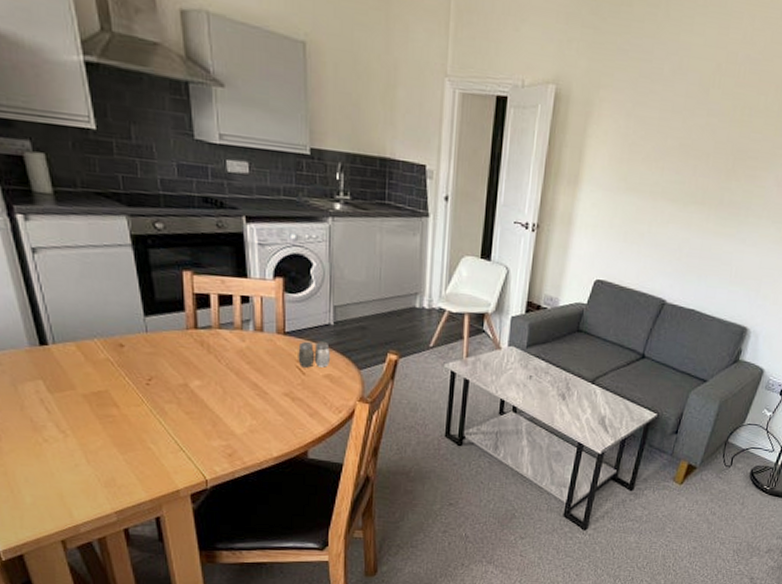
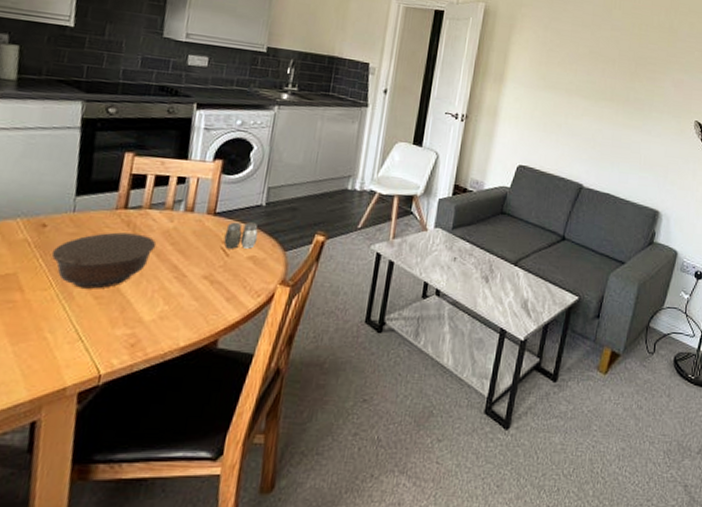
bowl: none [135,352,233,405] -> present [51,232,157,289]

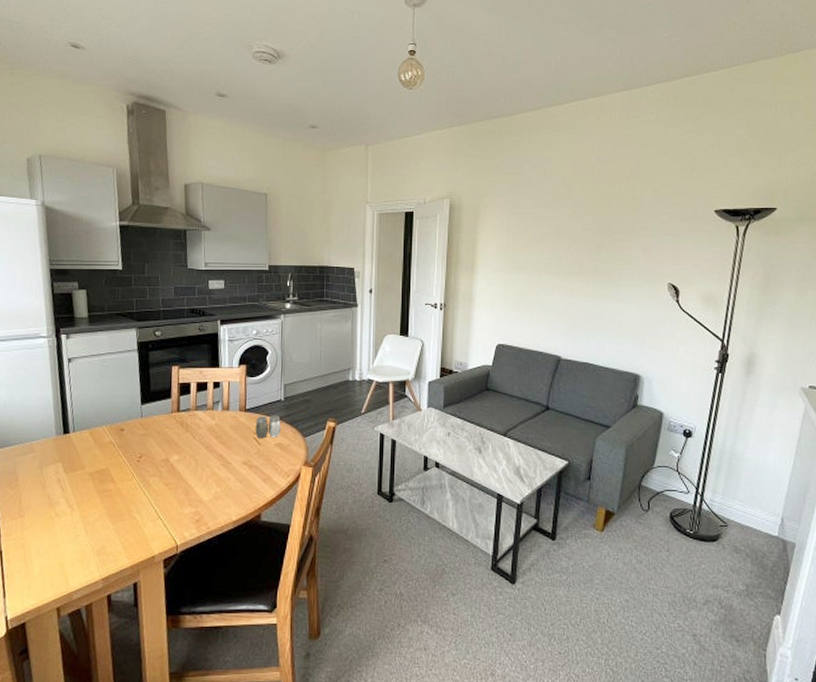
bowl: present [51,232,157,289] -> none [130,431,205,478]

